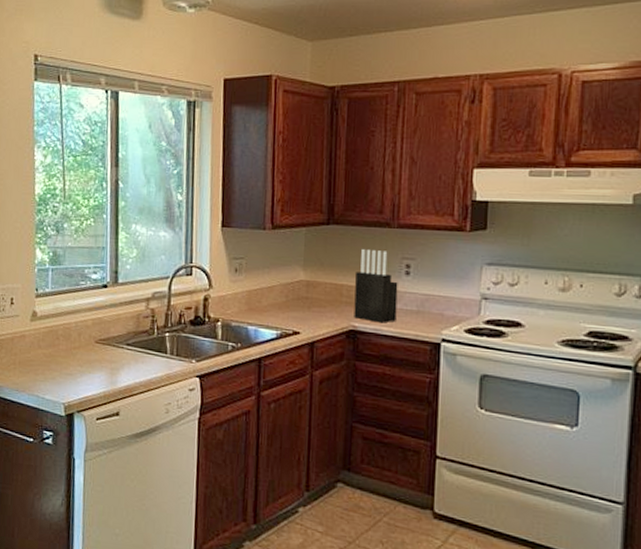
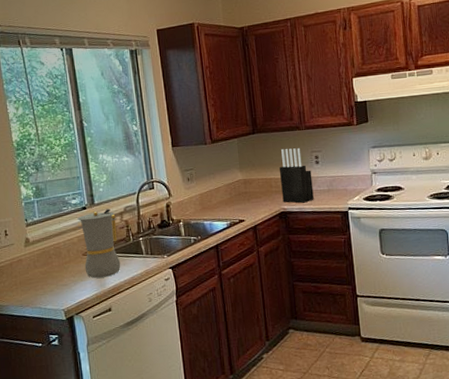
coffee maker: none [95,291,142,374] -> present [77,208,121,278]

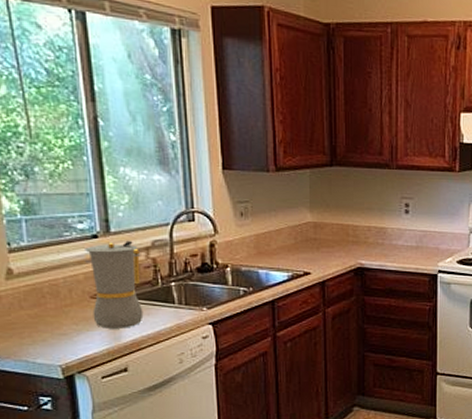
knife block: present [280,148,314,203] -> none [360,189,399,259]

